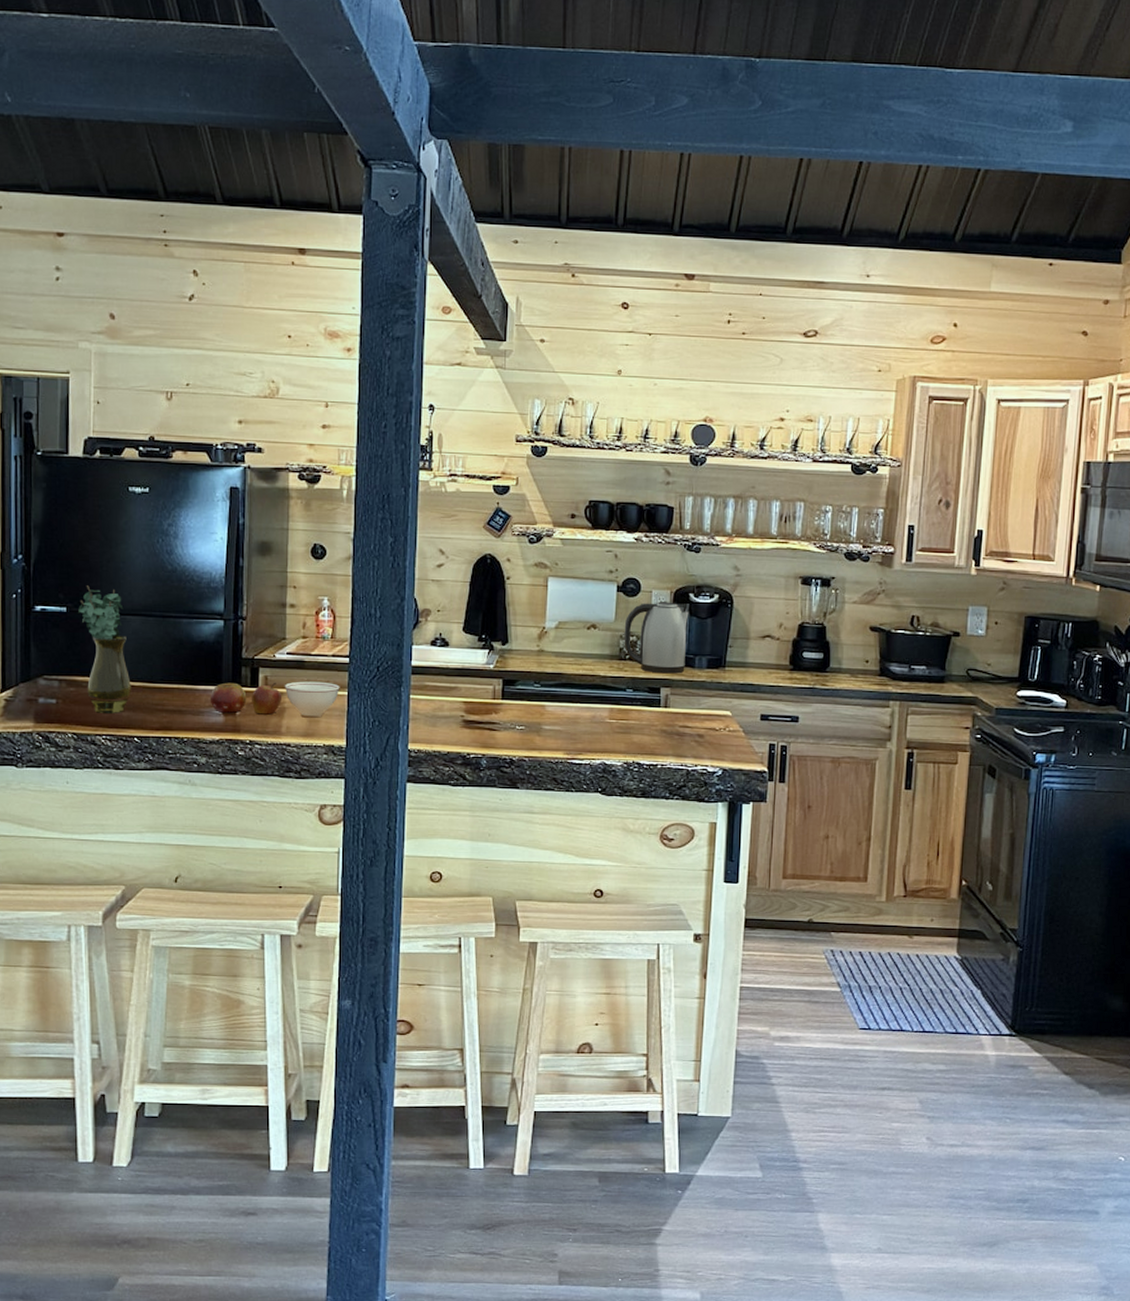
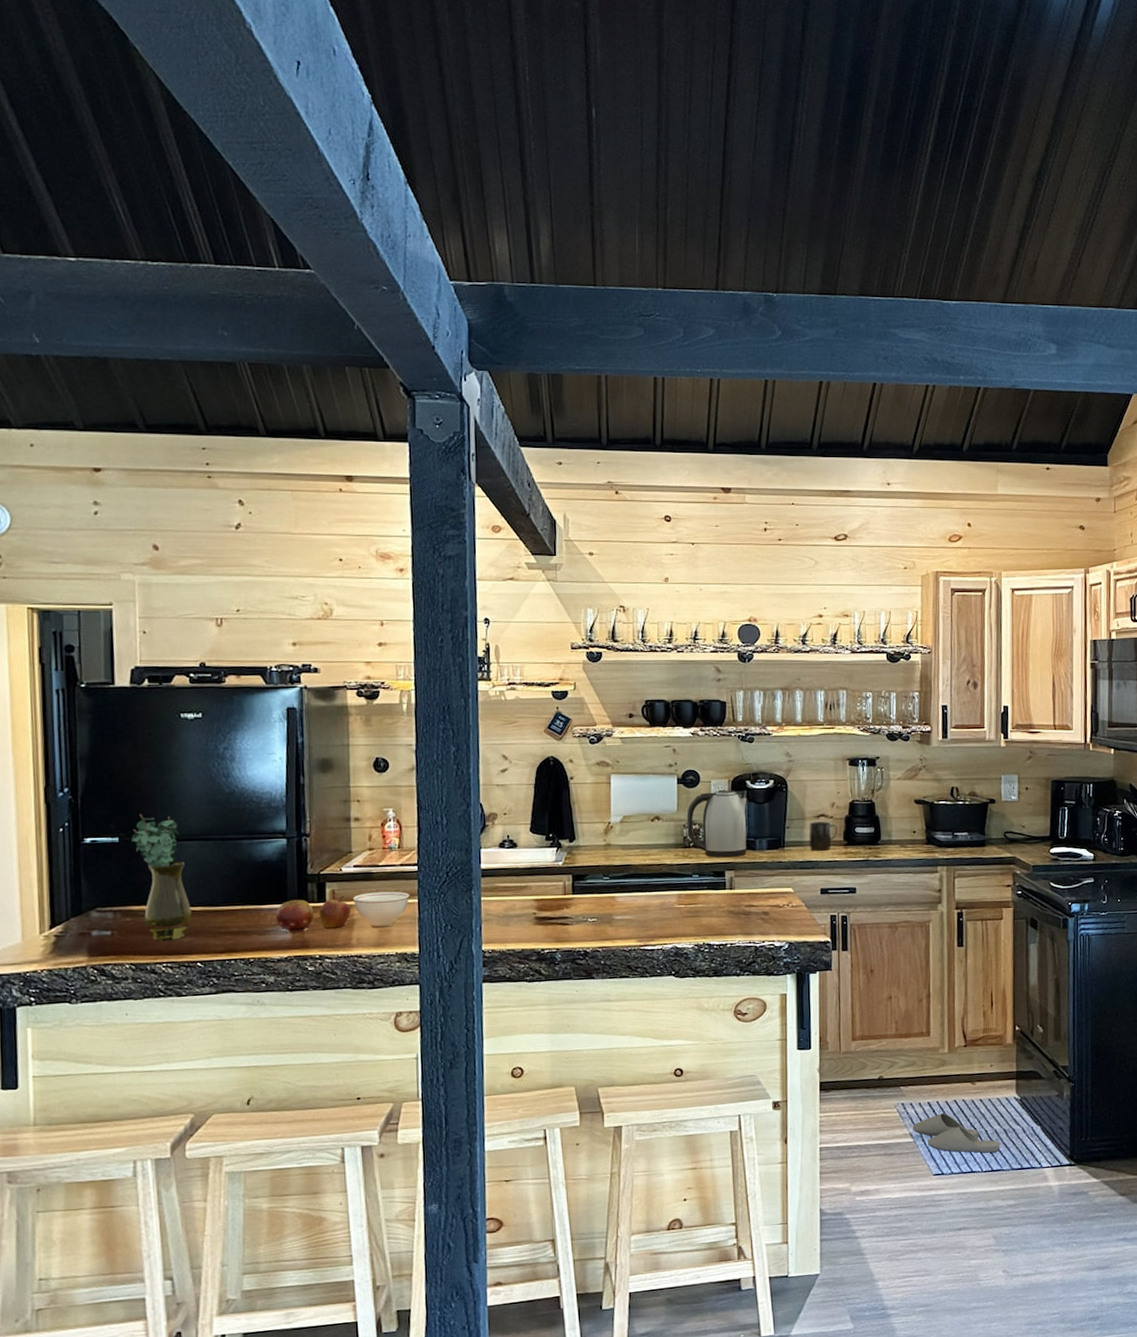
mug: none [752,643,784,674] -> present [808,821,838,851]
slippers: none [841,965,935,1012] -> present [913,1113,1000,1153]

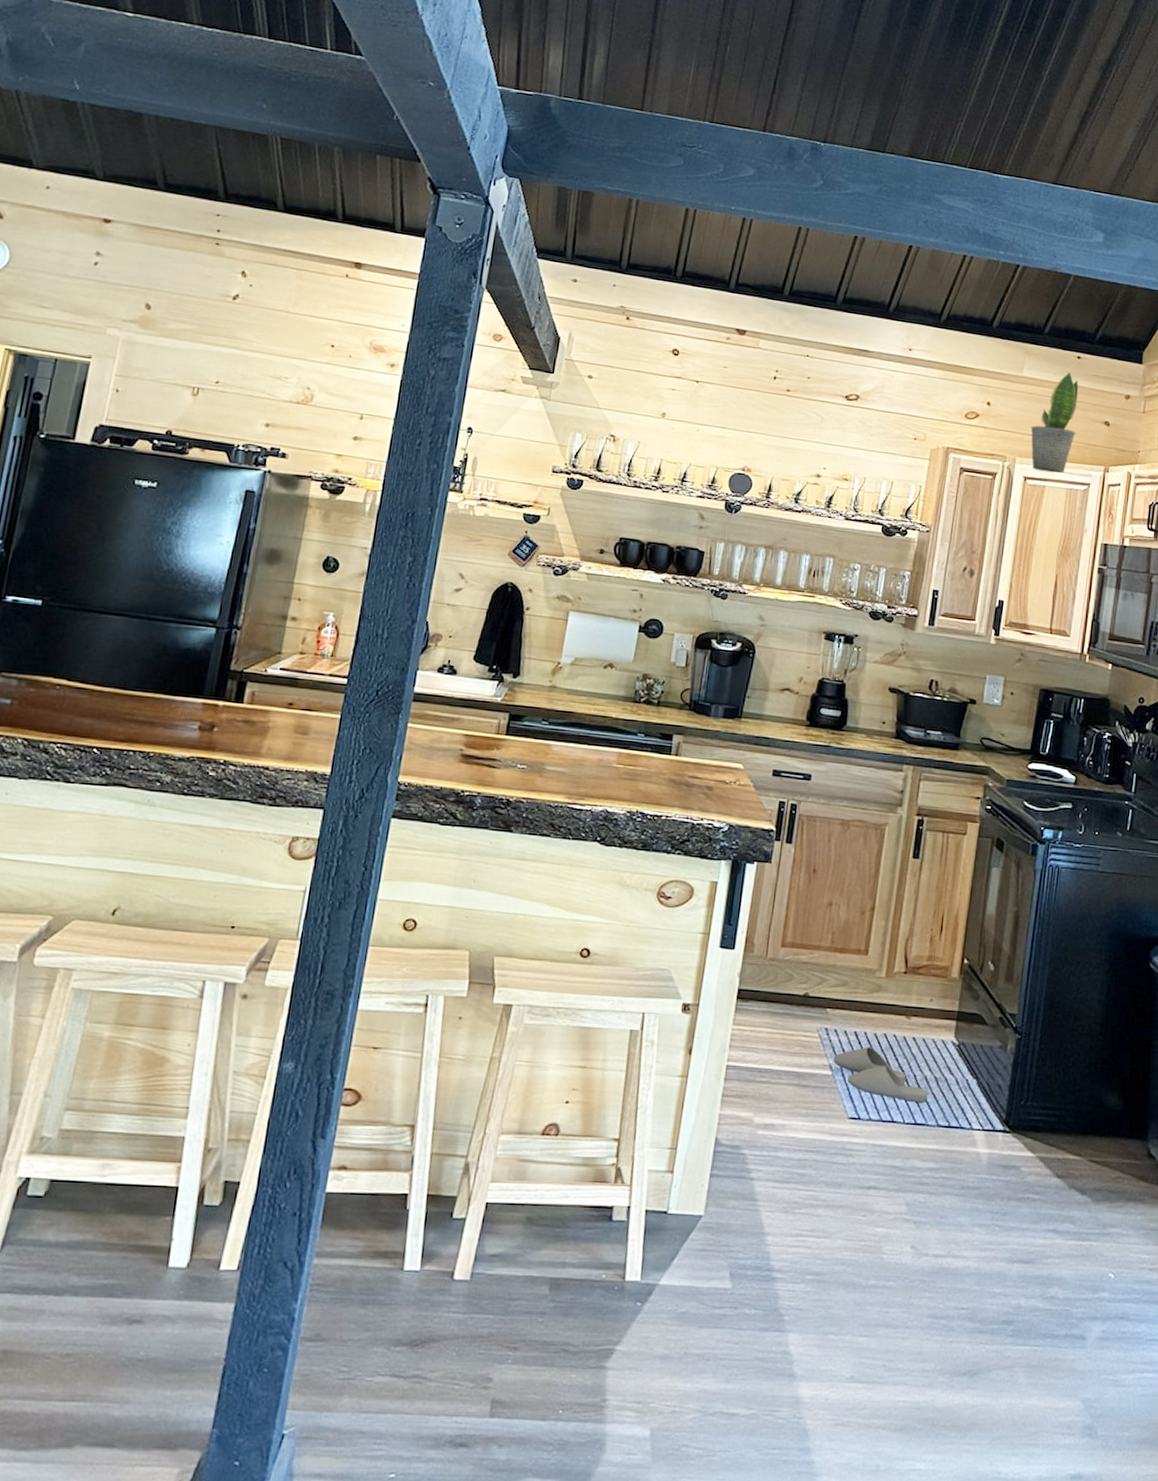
vase: present [131,814,192,941] -> none [48,579,107,720]
fruit: present [275,899,315,931] -> none [186,695,229,730]
fruit: present [319,895,350,930] -> none [233,698,268,735]
bowl: present [352,891,410,929] -> none [271,699,333,742]
kettle: present [686,789,747,858] -> none [640,644,710,721]
mug: present [808,821,838,851] -> none [768,695,802,729]
potted plant: none [1011,483,1054,582] -> present [1030,371,1079,474]

